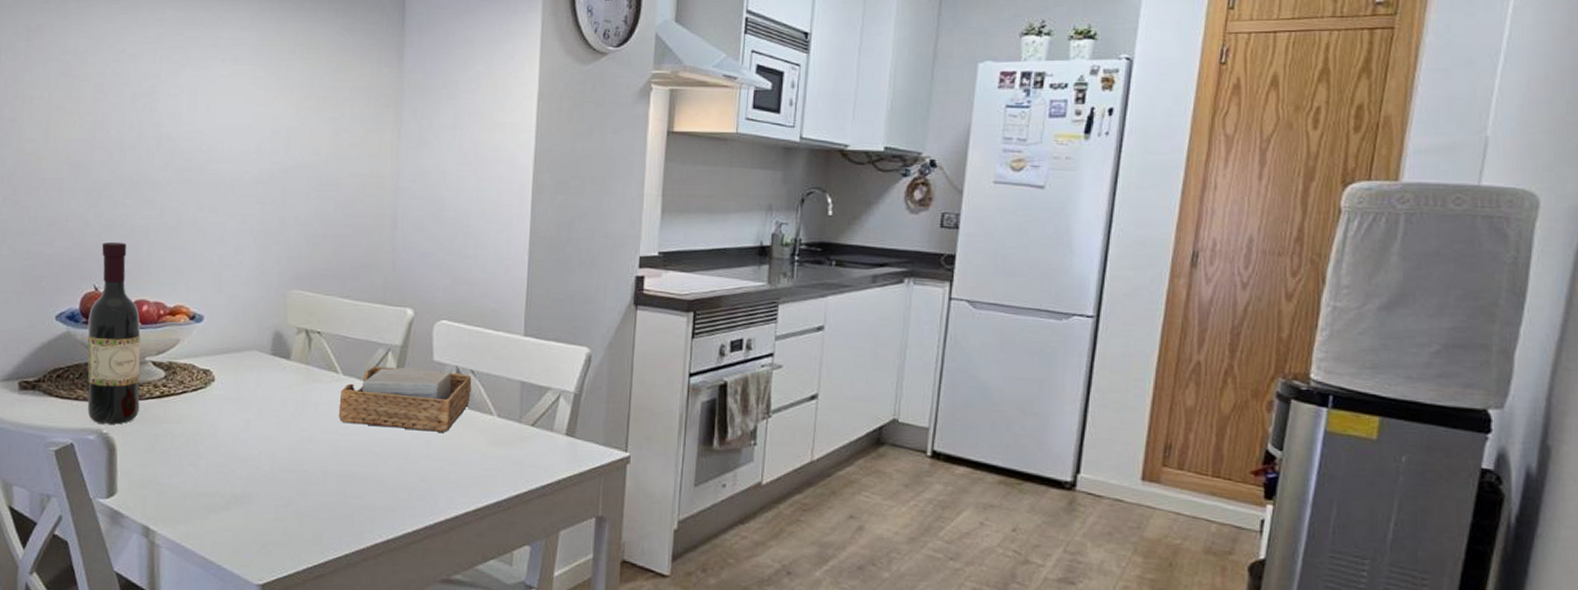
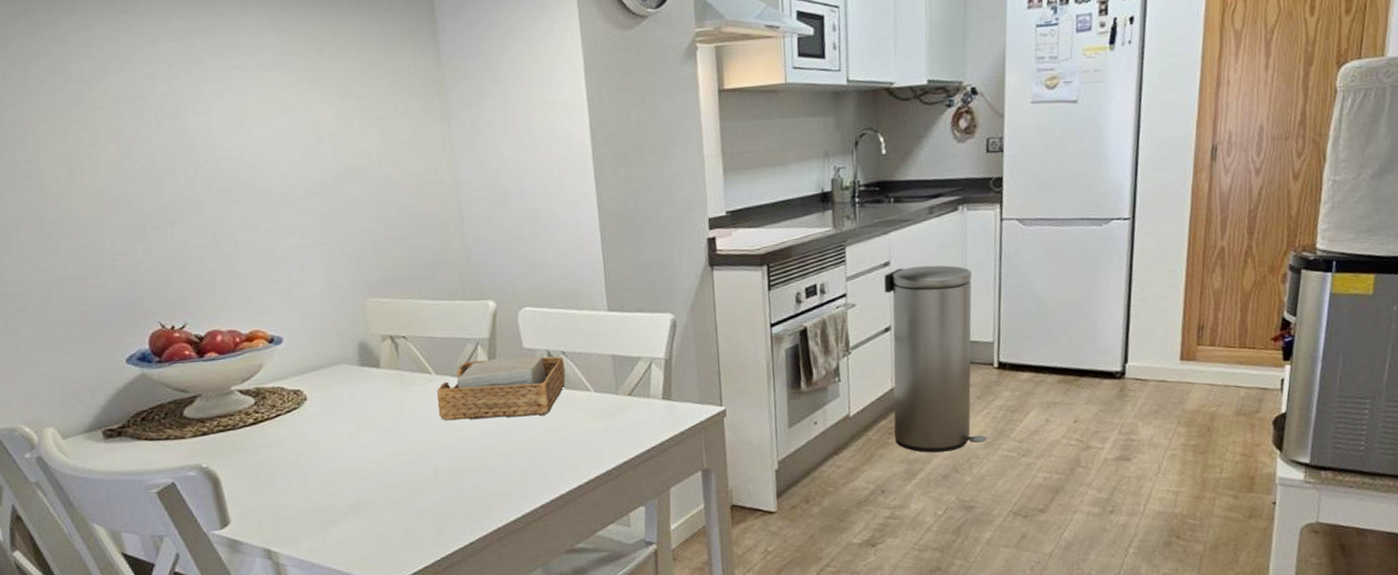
wine bottle: present [87,241,141,425] -> none [158,274,236,459]
pedal bin: none [808,334,912,541] -> present [884,265,987,453]

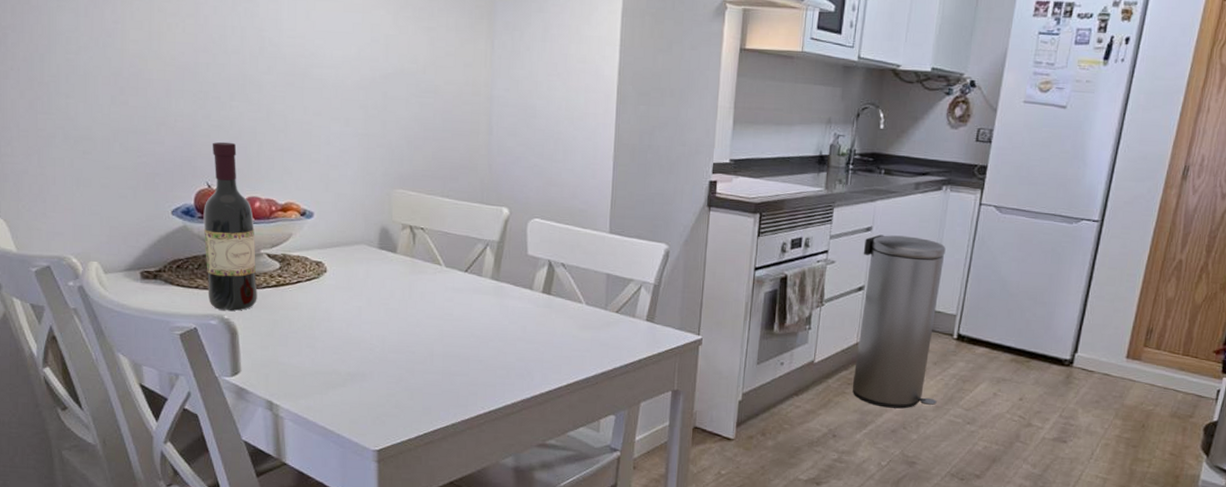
wine bottle: none [158,274,236,459] -> present [203,141,258,311]
napkin holder: present [437,356,566,421] -> none [442,259,563,318]

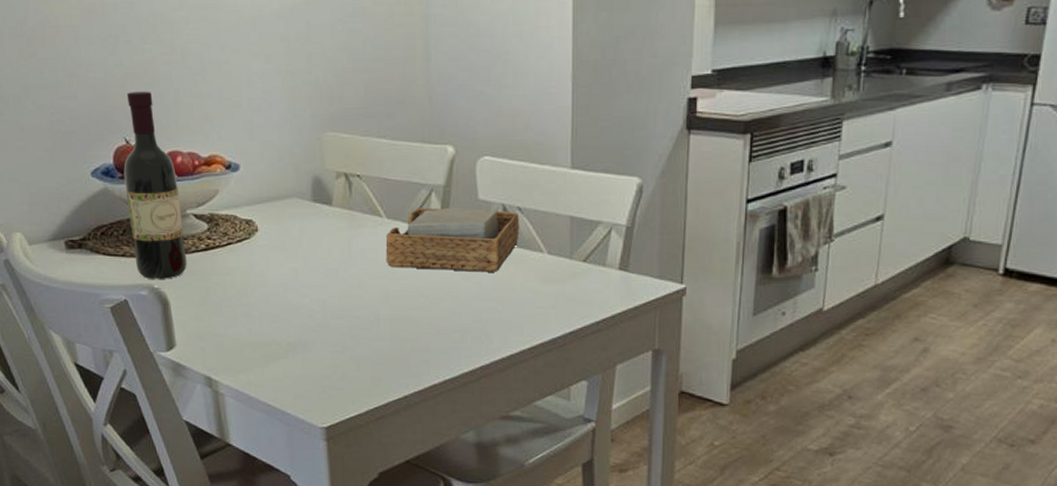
napkin holder: none [442,259,563,318] -> present [385,207,519,272]
pedal bin: present [852,234,946,409] -> none [871,150,987,362]

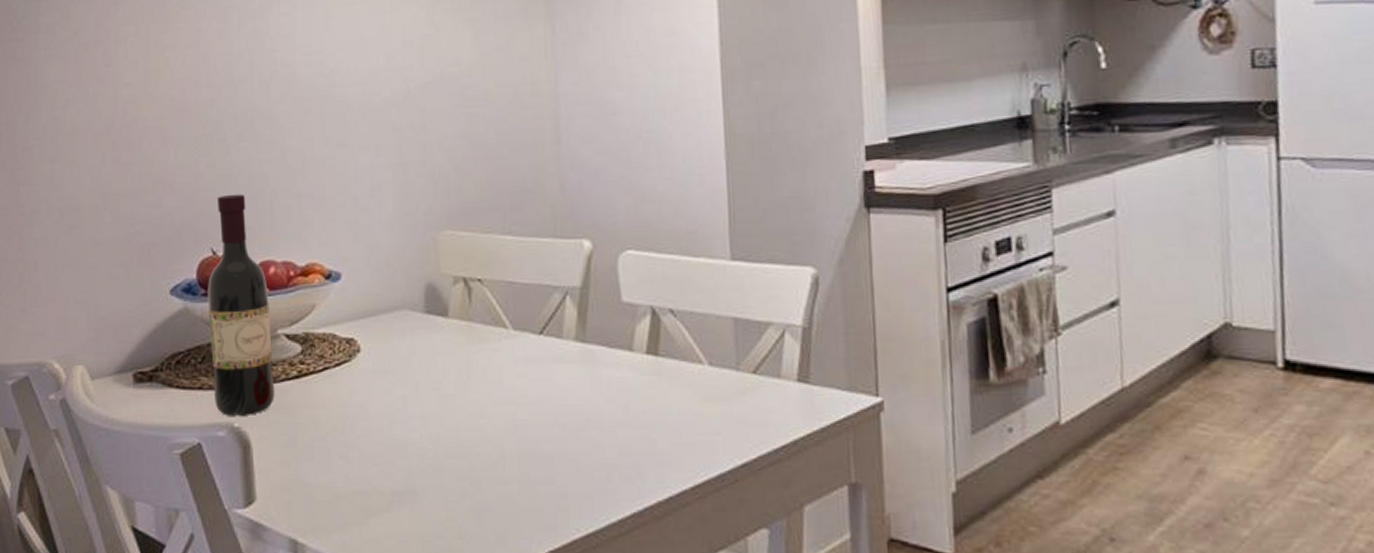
napkin holder: present [385,207,519,272] -> none [512,312,673,392]

